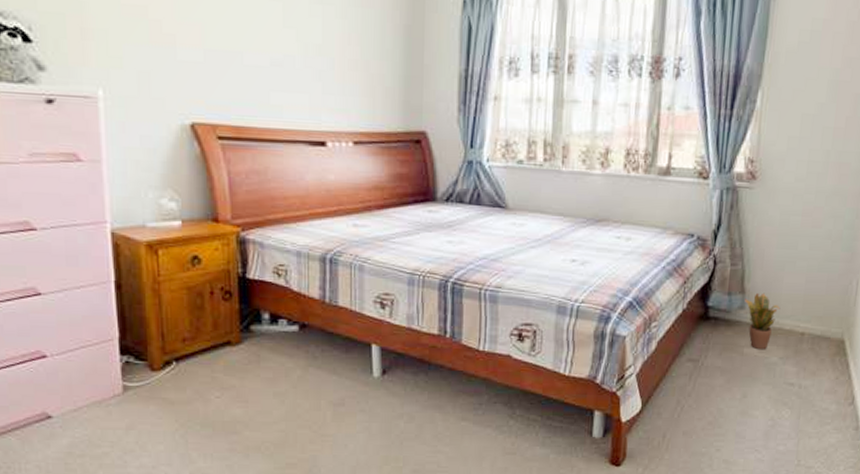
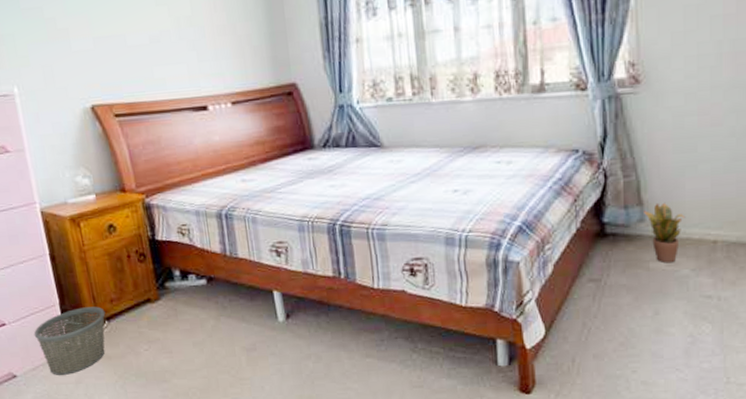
basket: none [81,344,175,419] -> present [34,306,106,375]

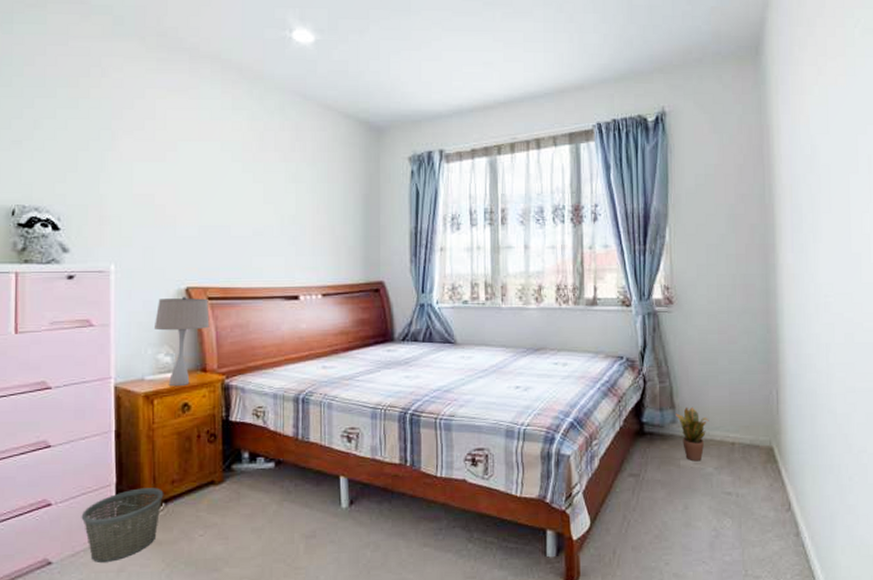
table lamp: none [66,115,121,209] -> present [153,297,210,387]

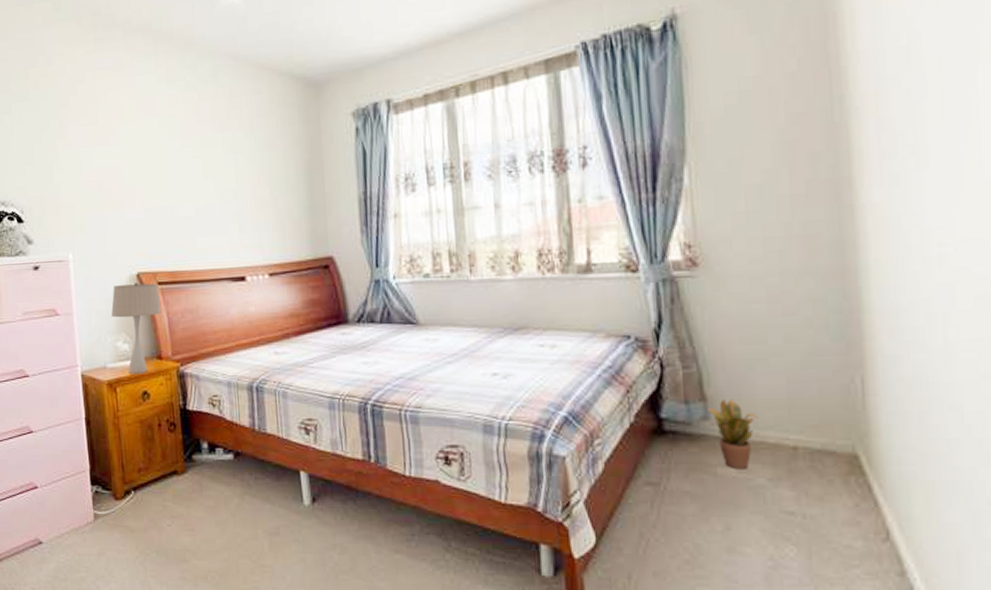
basket: present [81,488,164,562] -> none [63,475,133,546]

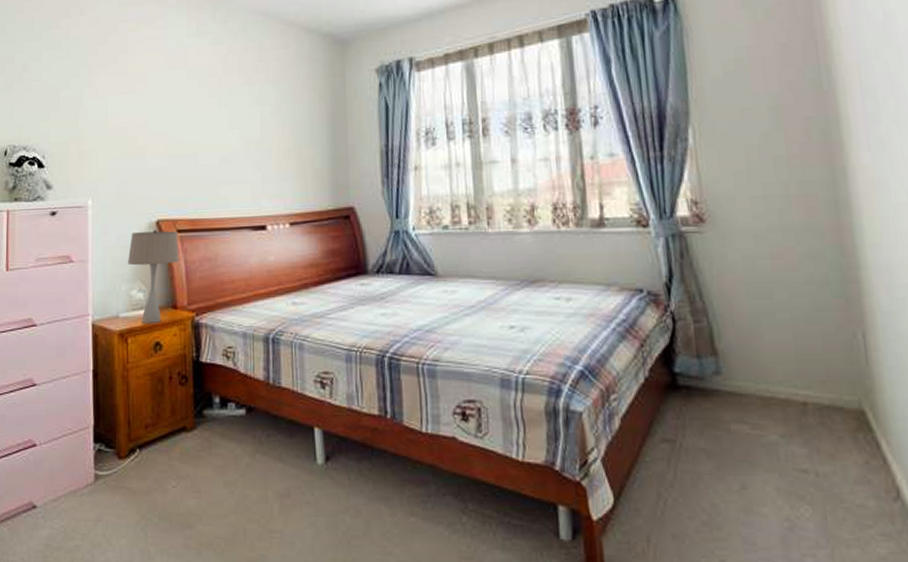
potted plant: present [708,398,758,470] -> none [719,353,768,426]

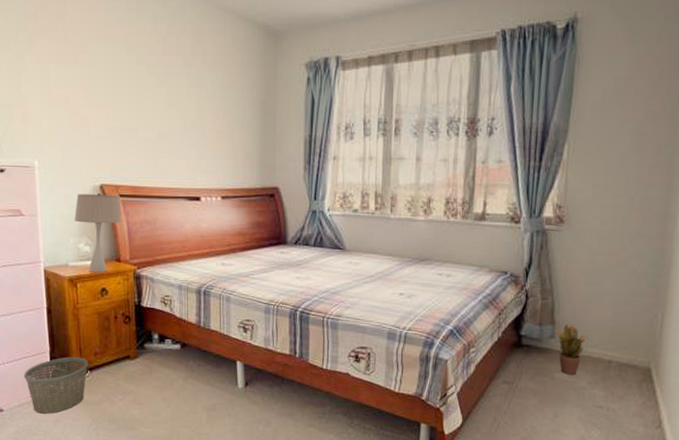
basket: none [62,432,138,510] -> present [23,357,89,414]
potted plant: none [719,353,768,426] -> present [555,323,589,375]

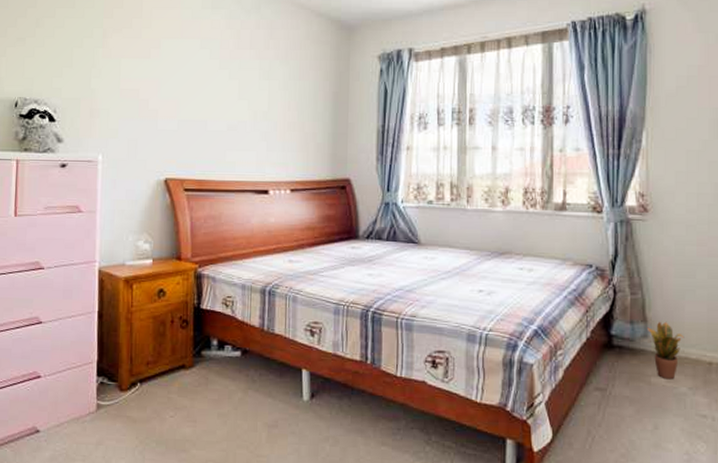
basket: present [23,357,89,414] -> none [66,367,140,435]
table lamp: present [74,193,122,274] -> none [134,188,185,273]

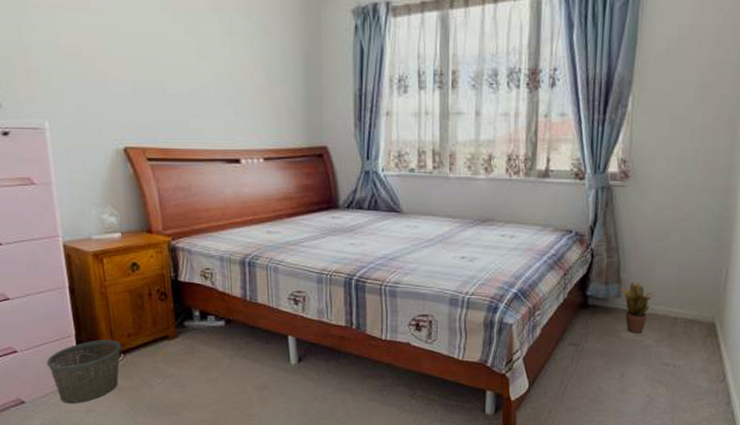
basket: none [66,367,140,435] -> present [46,340,122,403]

